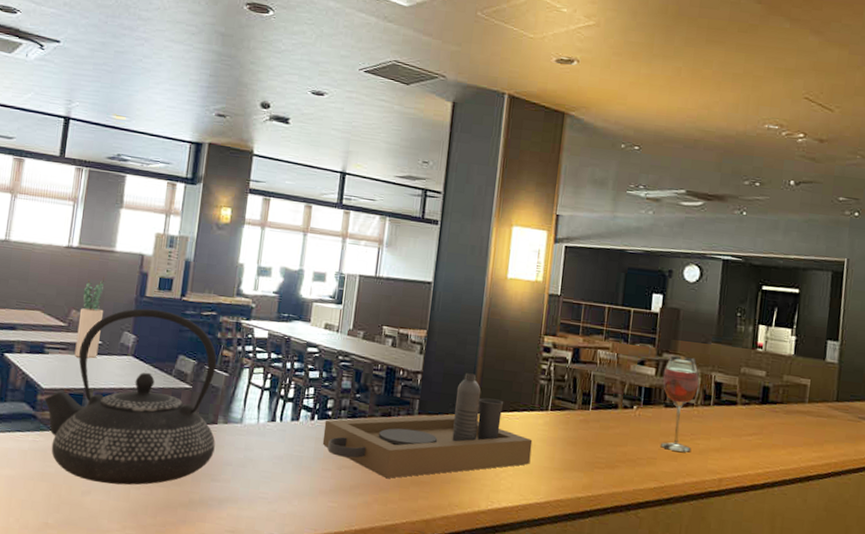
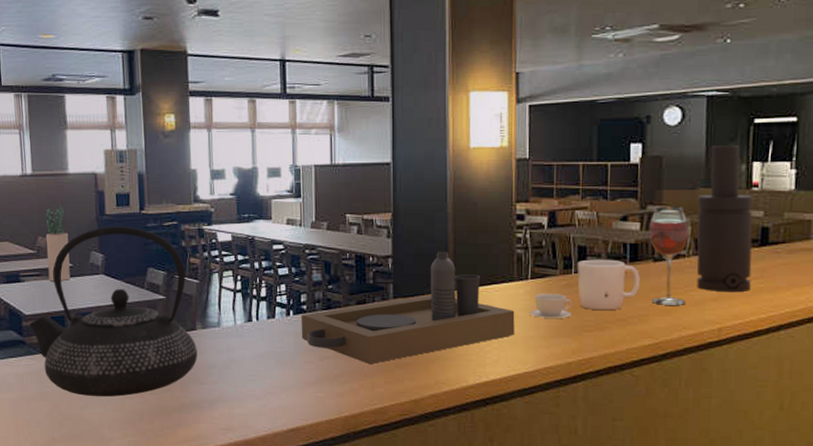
teacup: none [546,426,587,453] -> present [530,294,573,318]
mug: none [593,398,652,451] -> present [577,259,641,311]
dispenser: none [702,305,757,446] -> present [696,145,753,291]

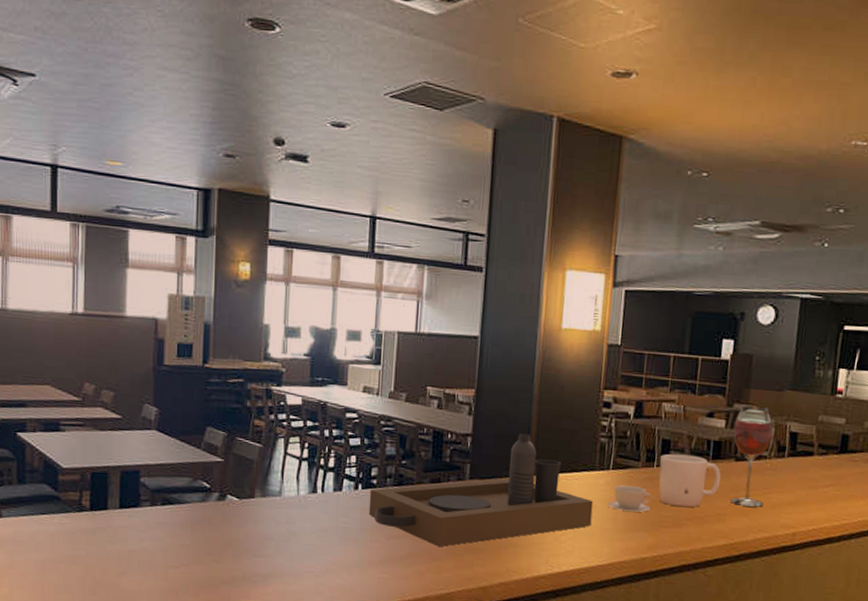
teapot: present [29,226,198,397] -> none [66,378,254,565]
vase: present [45,200,71,282] -> none [93,344,120,435]
dispenser: present [696,145,753,291] -> none [775,349,836,498]

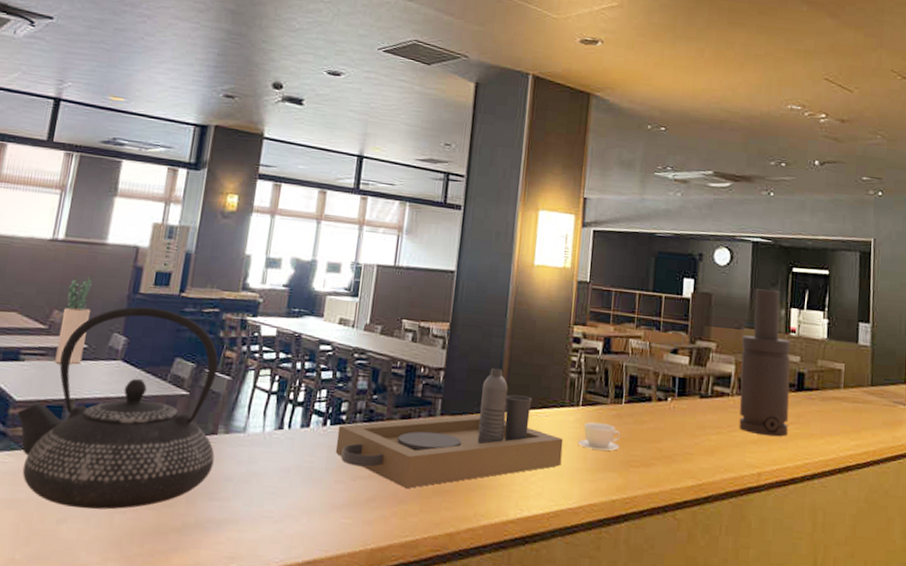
teapot: none [66,378,254,565] -> present [17,306,219,510]
vase: none [93,344,120,435] -> present [55,271,94,365]
mug: present [658,453,722,508] -> none [626,390,687,447]
wineglass: present [730,405,774,507] -> none [696,342,734,446]
dispenser: none [775,349,836,498] -> present [739,289,791,436]

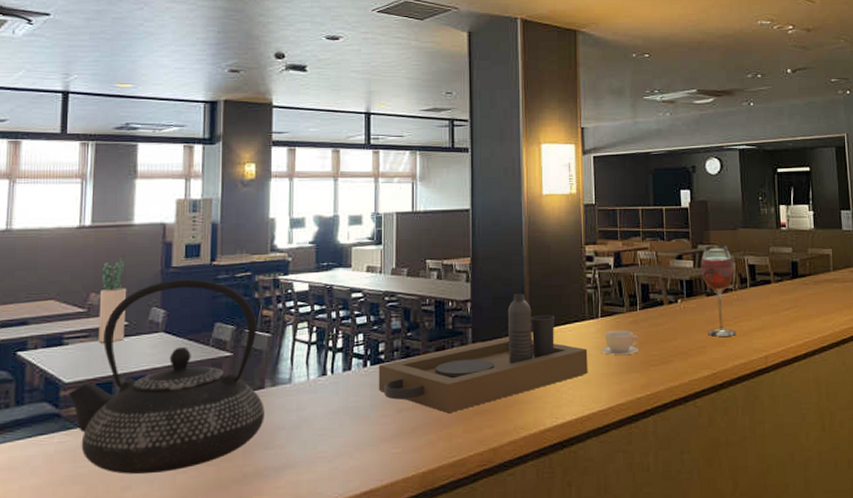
wineglass: none [696,342,734,446] -> present [700,245,736,337]
dispenser: present [739,289,791,436] -> none [739,191,788,321]

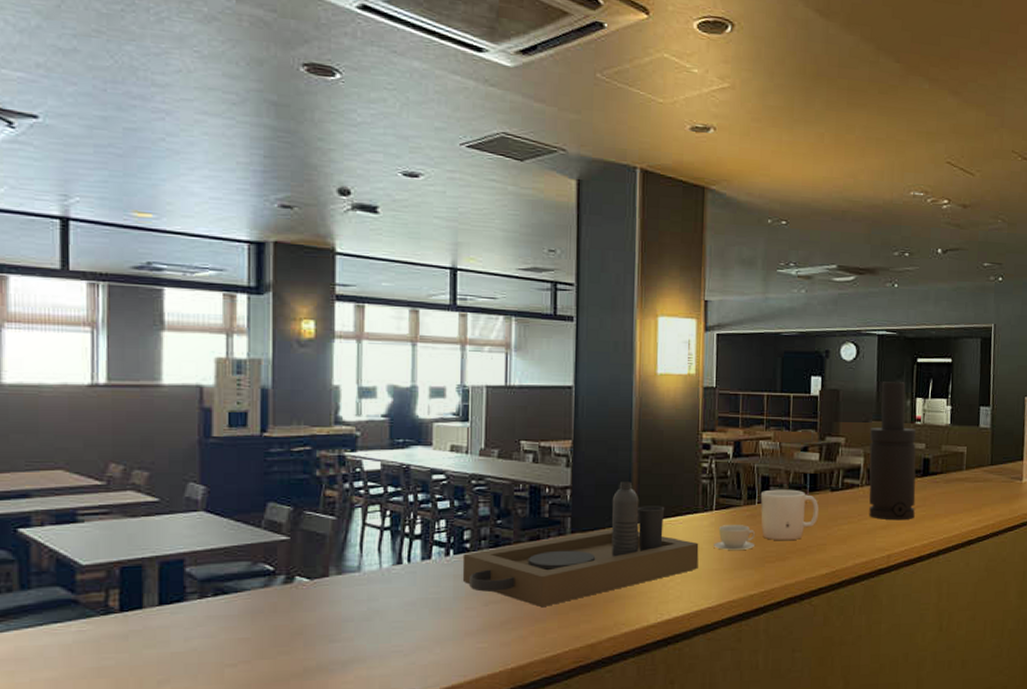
teapot: present [68,279,265,475] -> none [87,451,329,668]
vase: present [98,252,127,343] -> none [121,417,156,521]
mug: none [641,295,697,345] -> present [760,489,819,541]
wineglass: present [700,245,736,337] -> none [826,438,863,534]
dispenser: none [739,191,788,321] -> present [869,382,916,519]

